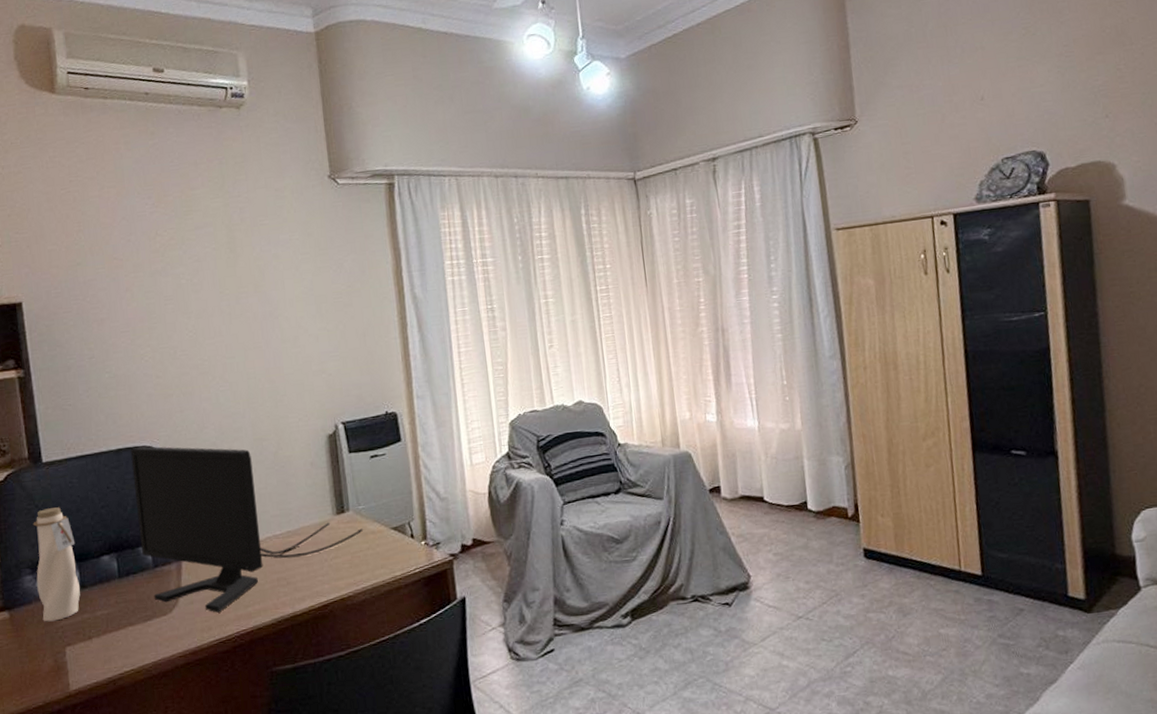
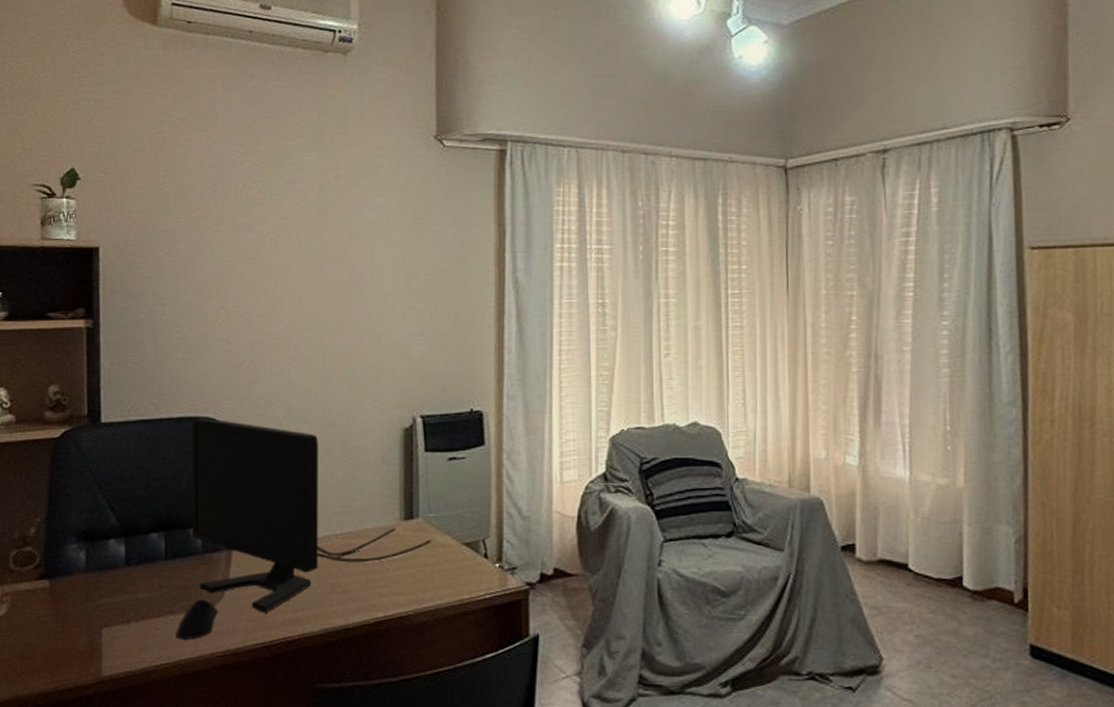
water bottle: present [33,507,80,622] -> none [81,473,125,598]
computer mouse: none [136,608,175,647] -> present [176,599,218,640]

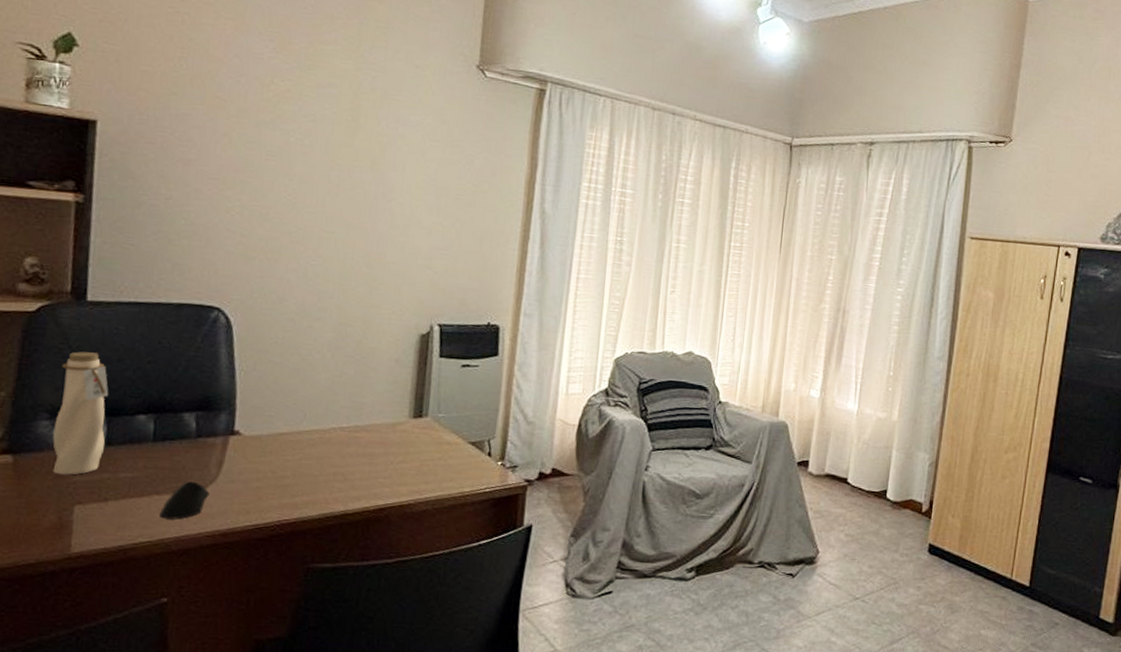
water bottle: none [81,473,125,598] -> present [52,351,109,475]
computer monitor: present [191,417,432,613] -> none [185,305,439,497]

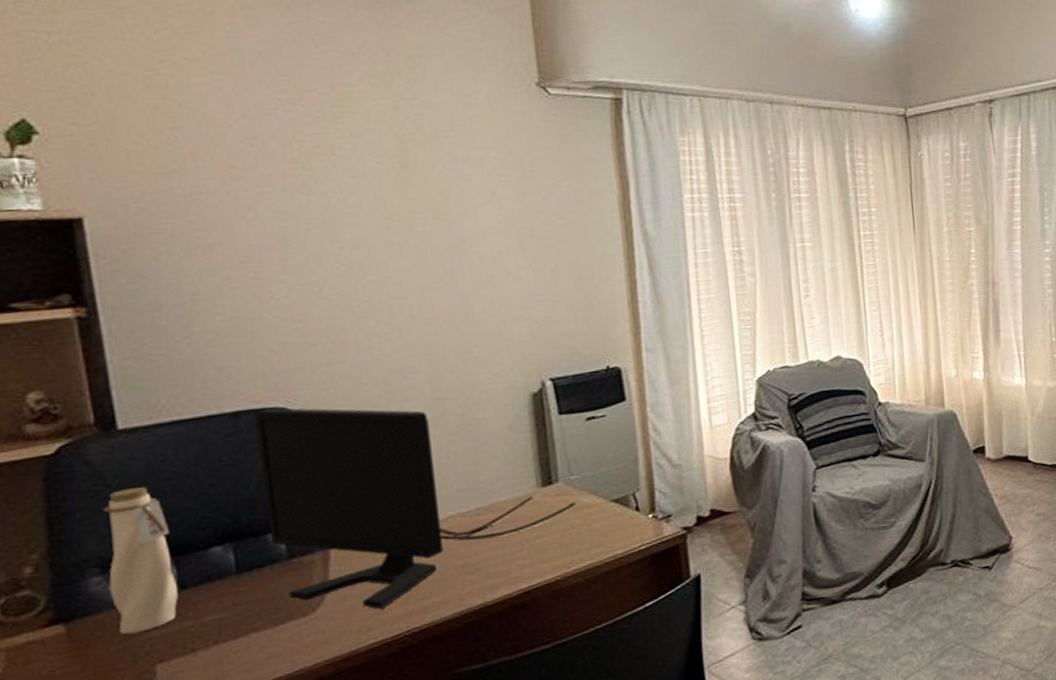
computer mouse: present [160,481,210,520] -> none [263,608,319,657]
computer monitor: none [185,305,439,497] -> present [254,407,577,609]

